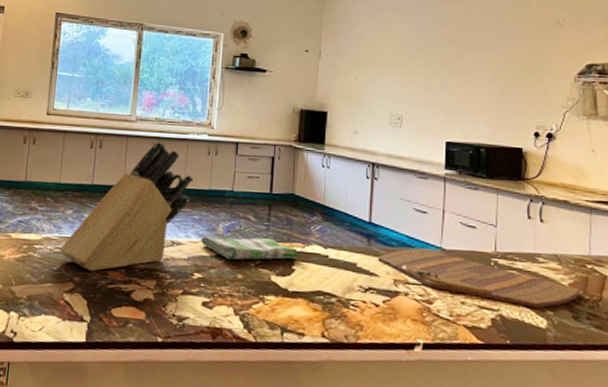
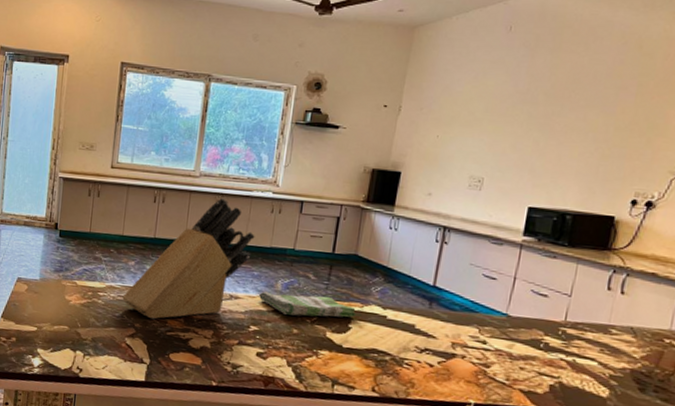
cutting board: present [377,248,580,308] -> none [437,313,652,379]

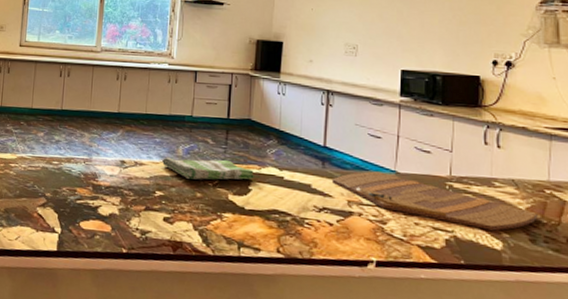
knife block: present [122,197,255,320] -> none [33,70,155,188]
cutting board: none [437,313,652,379] -> present [331,171,538,231]

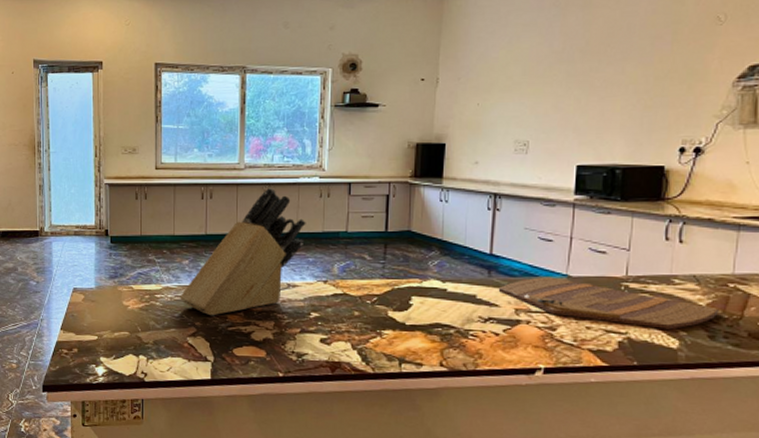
knife block: none [33,70,155,188] -> present [180,187,306,316]
dish towel: present [162,157,254,180] -> none [317,275,415,298]

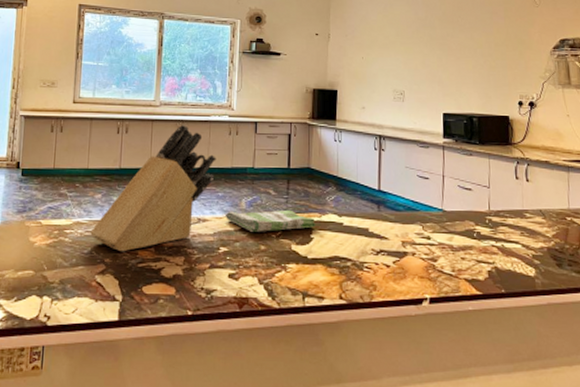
dish towel: none [317,275,415,298] -> present [226,209,315,232]
cutting board: present [498,277,719,330] -> none [387,211,562,259]

